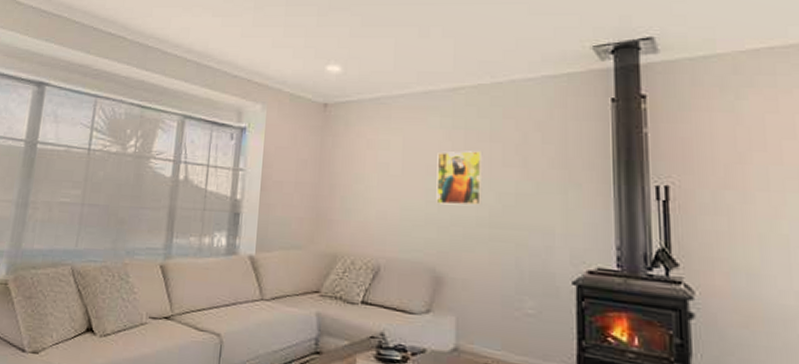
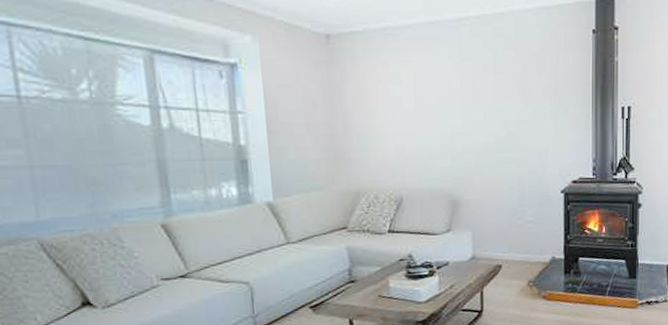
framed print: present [436,151,483,206] -> none [447,82,490,135]

